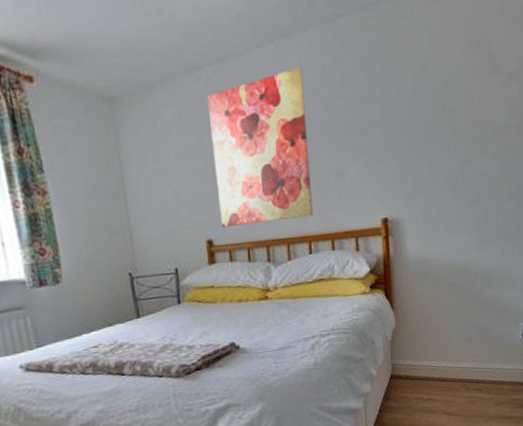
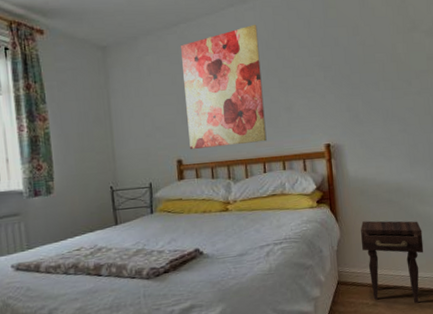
nightstand: none [419,306,488,397] -> present [361,220,424,304]

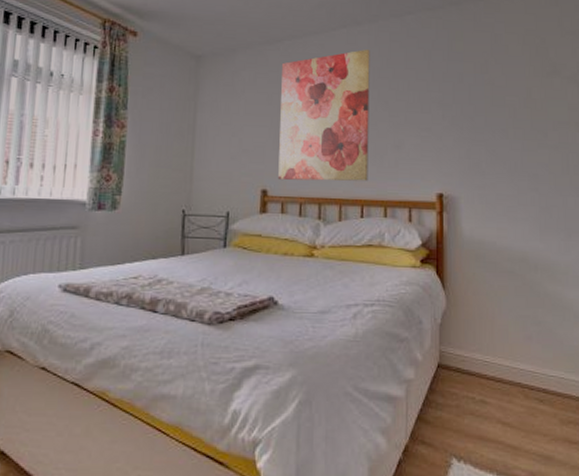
nightstand: present [361,220,424,304] -> none [472,293,551,408]

